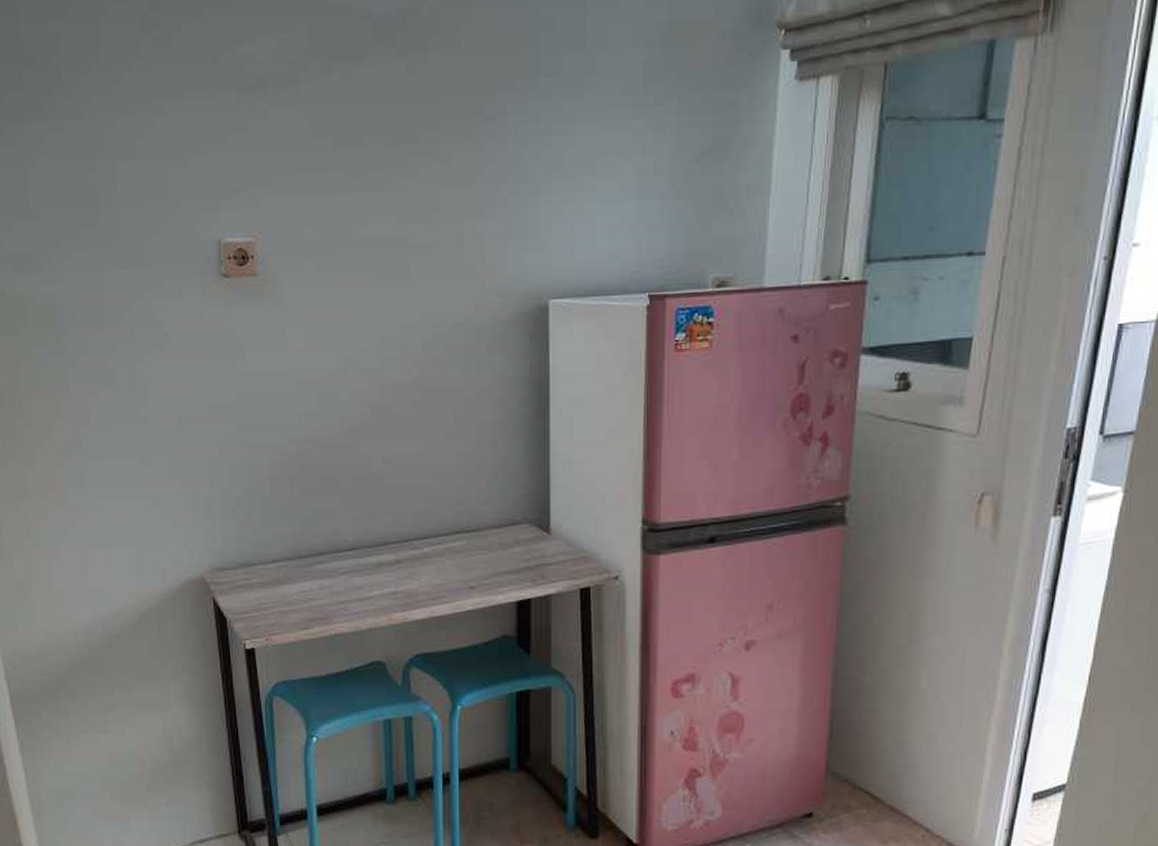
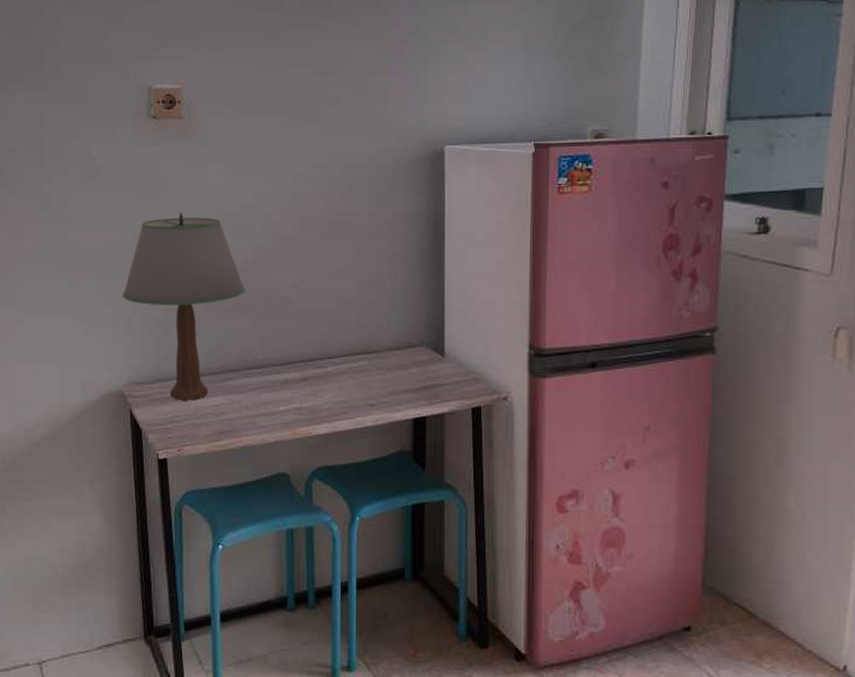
table lamp: none [199,381,333,587] -> present [122,211,246,400]

